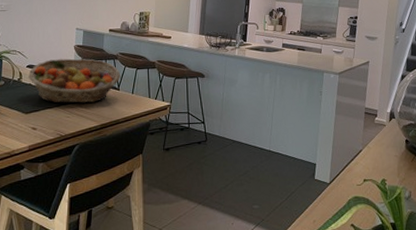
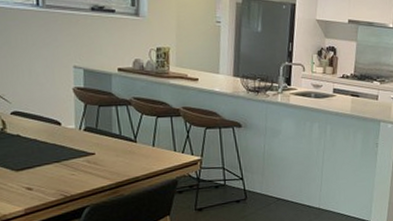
fruit basket: present [28,58,121,103] -> none [14,104,137,158]

